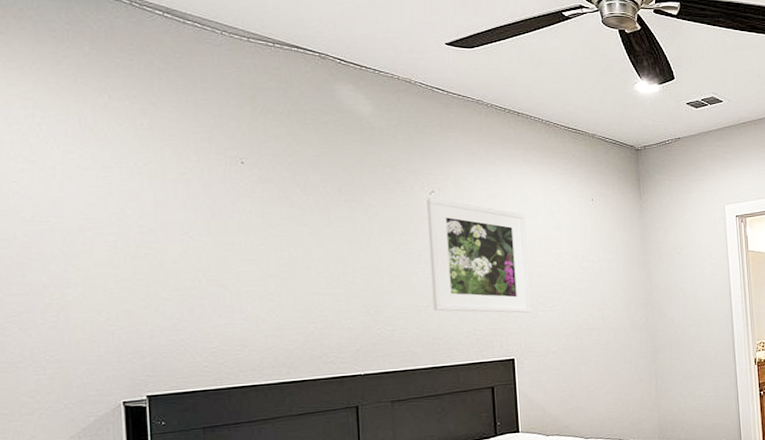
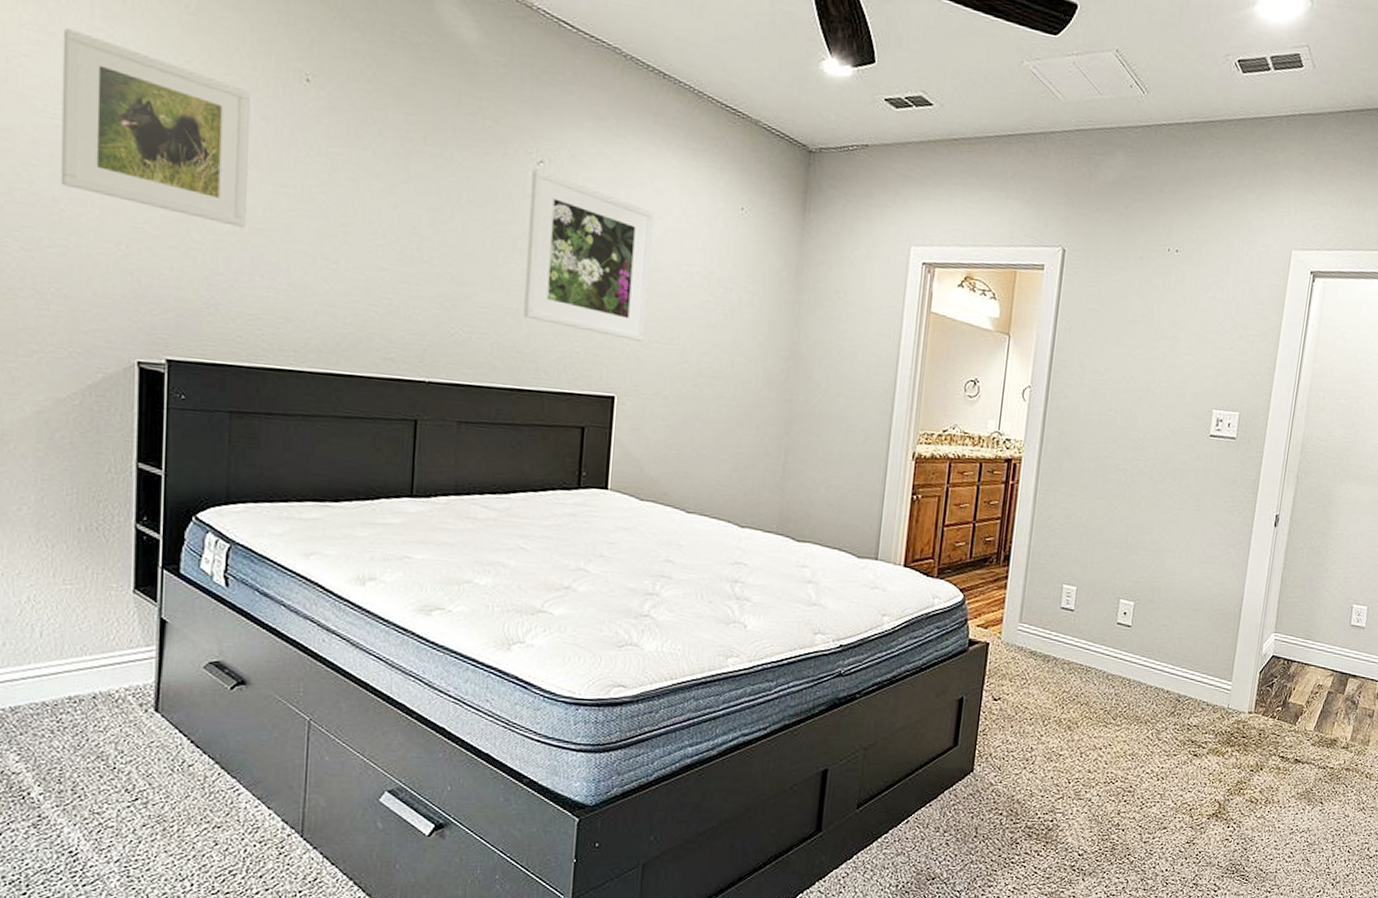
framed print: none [43,156,203,282] -> present [60,28,250,228]

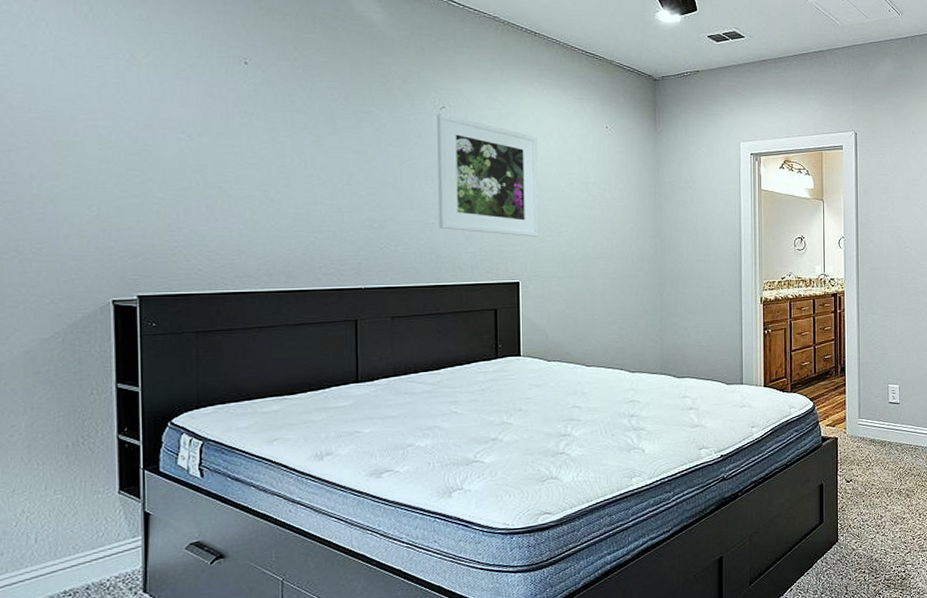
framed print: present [60,28,250,228] -> none [34,41,200,183]

